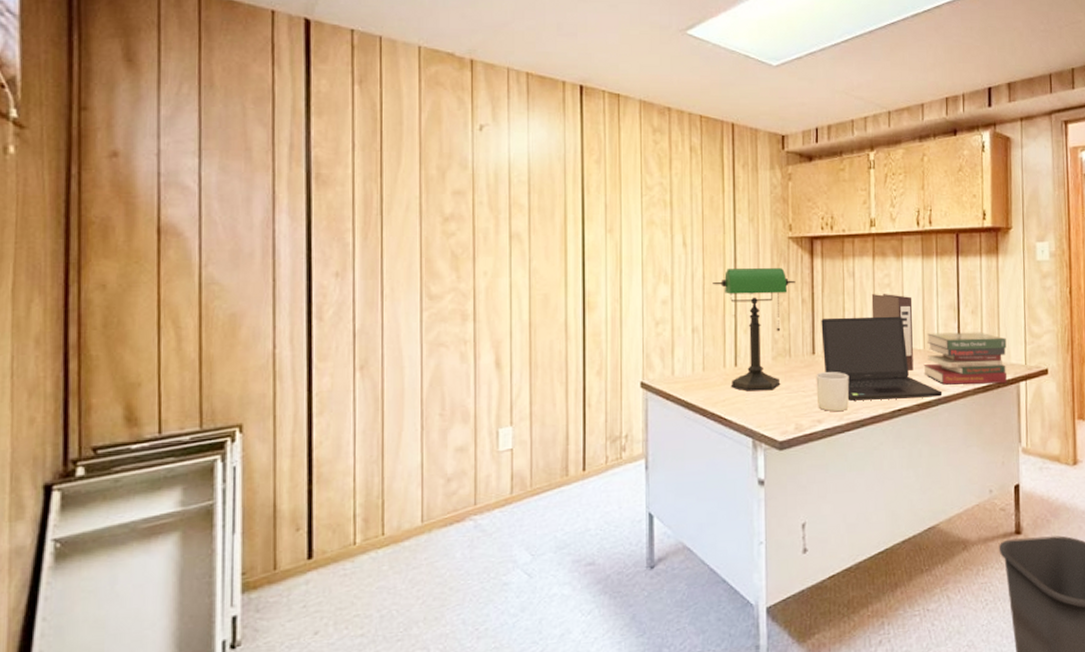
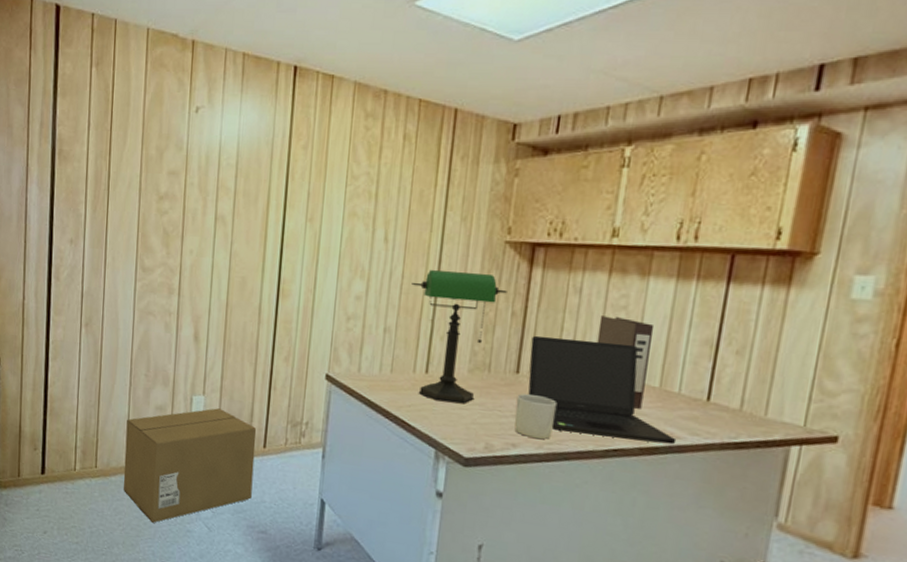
box: none [420,437,574,585] -> present [123,408,257,523]
books: present [923,332,1007,385] -> none [654,369,782,445]

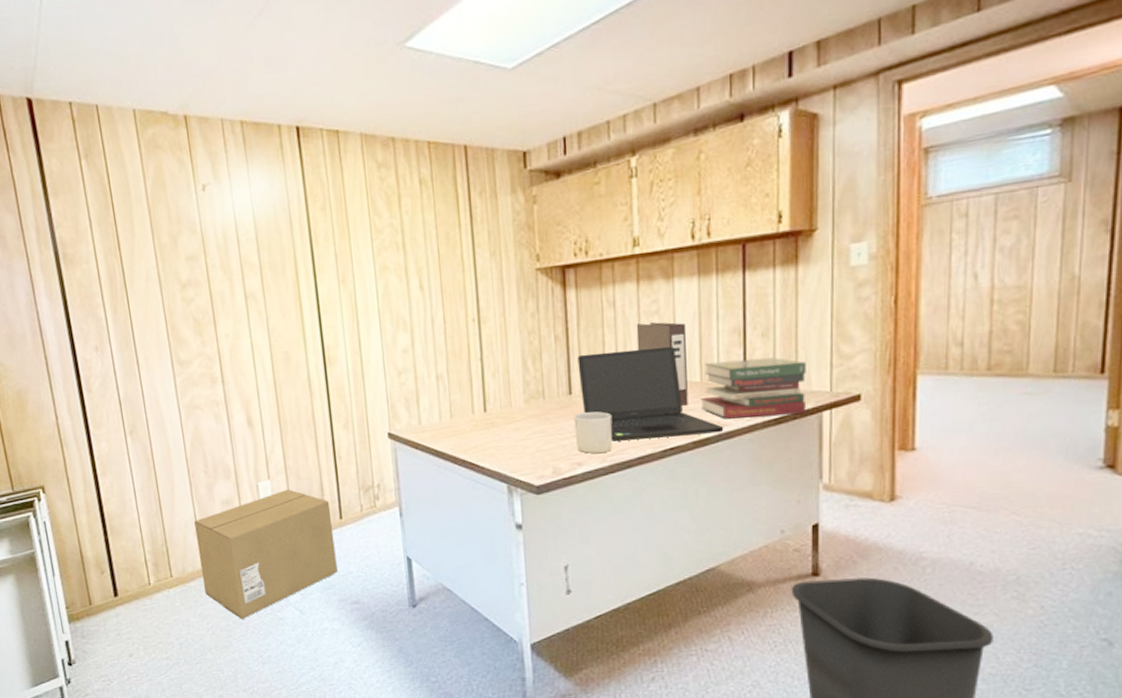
desk lamp: present [411,270,507,404] -> none [454,304,547,437]
books: none [654,369,782,445] -> present [700,357,806,419]

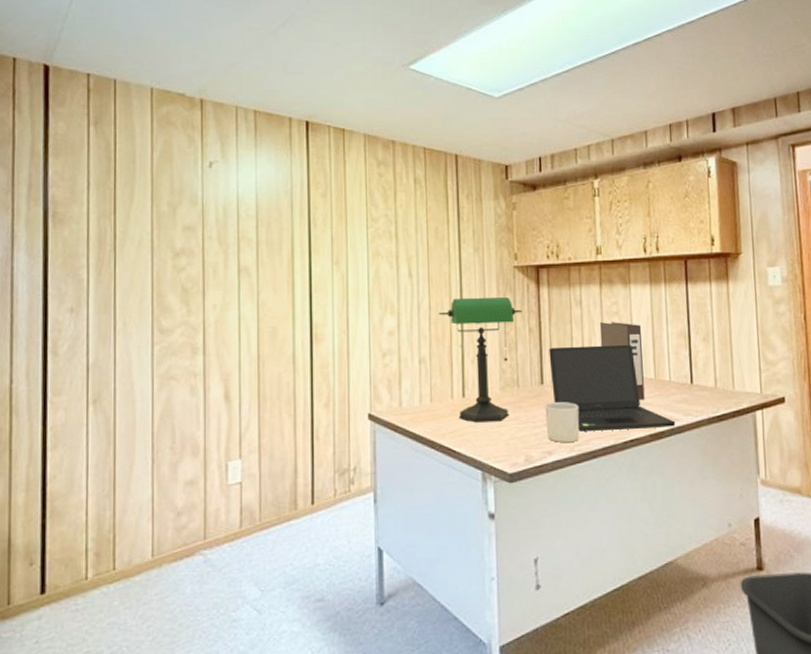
box: present [194,489,338,619] -> none [150,470,304,621]
desk lamp: none [454,304,547,437] -> present [439,297,522,423]
books: present [700,357,806,419] -> none [655,359,742,415]

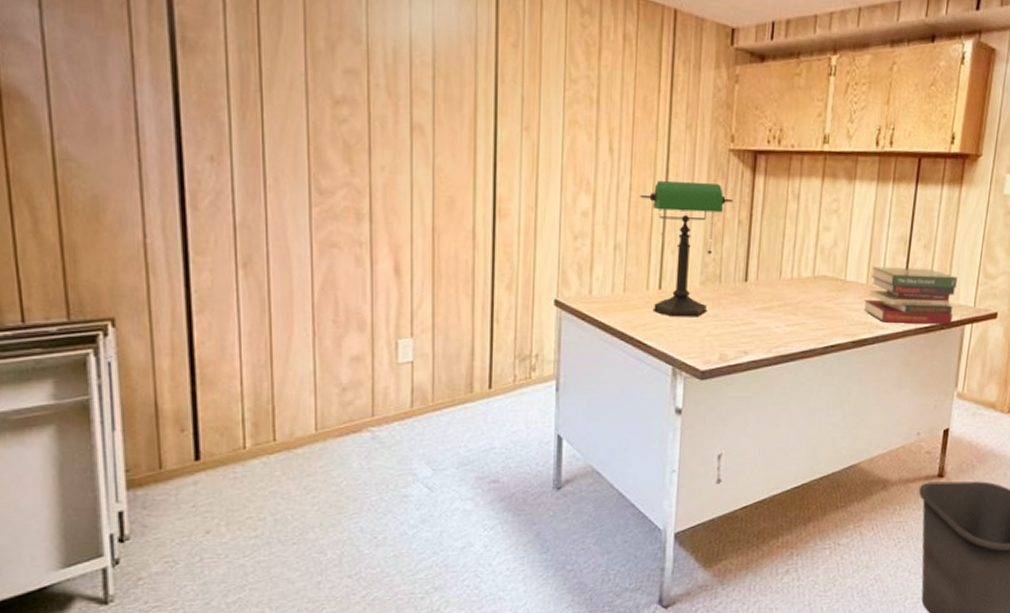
mug: present [545,402,580,443] -> none [745,301,783,344]
laptop: present [549,344,676,432] -> none [756,242,881,335]
binder: present [599,322,645,400] -> none [814,220,861,305]
books: none [655,359,742,415] -> present [863,267,958,325]

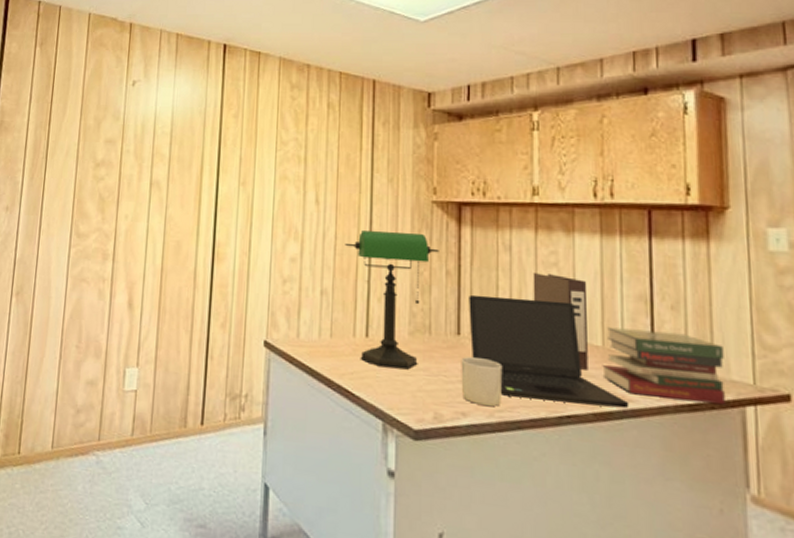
mug: none [745,301,783,344] -> present [461,357,503,407]
laptop: none [756,242,881,335] -> present [469,294,630,409]
binder: none [814,220,861,305] -> present [532,273,588,370]

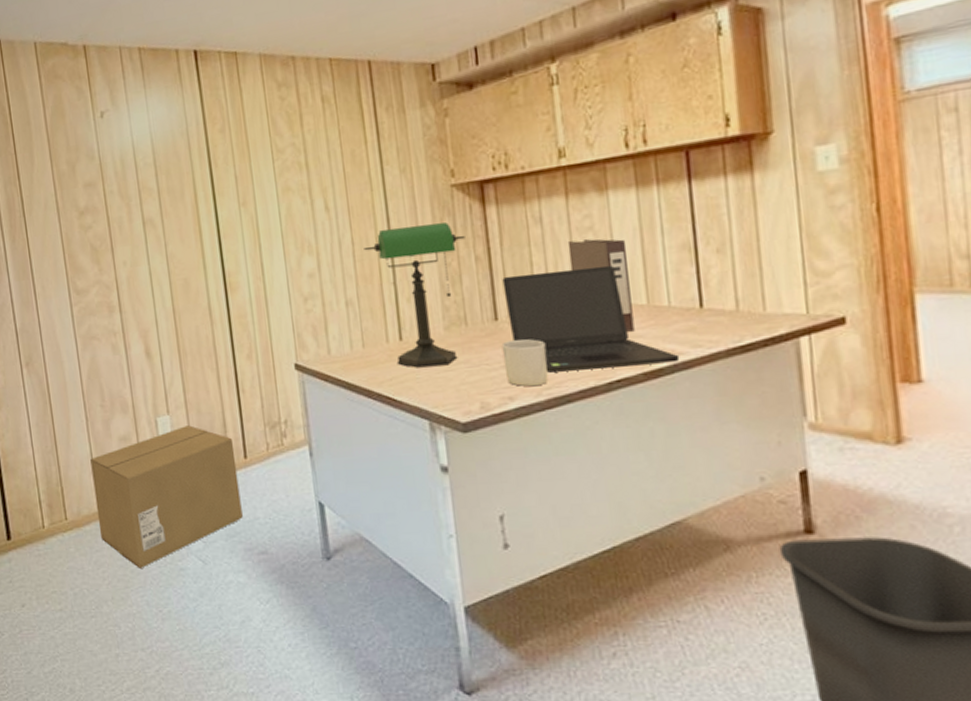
box: none [48,381,194,519] -> present [90,425,243,568]
books: present [602,327,725,406] -> none [648,275,778,347]

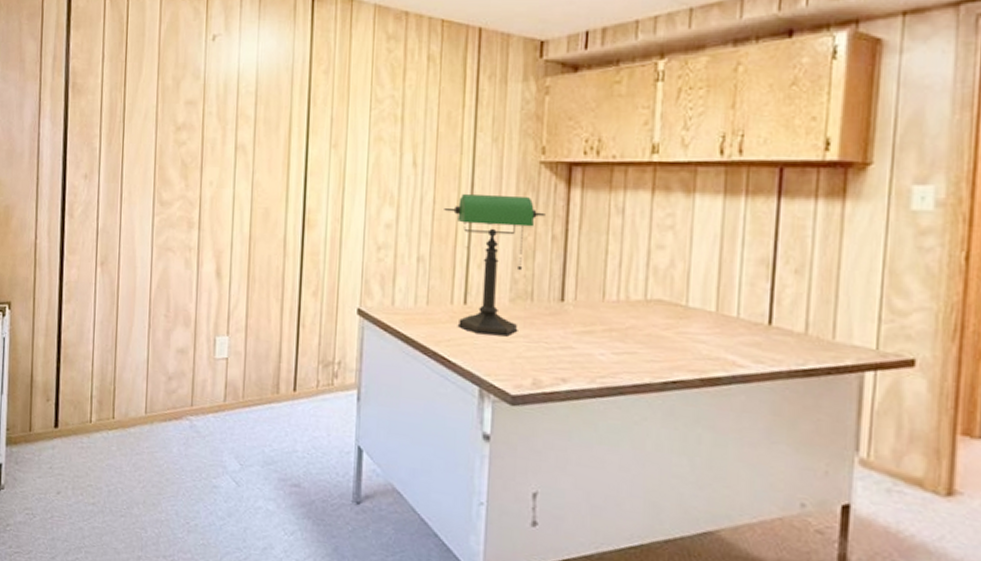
box: present [90,425,243,568] -> none [143,349,286,479]
mug: present [501,339,548,387] -> none [562,323,608,373]
laptop: present [502,265,680,373] -> none [574,260,740,374]
binder: present [567,238,635,332] -> none [644,237,705,336]

